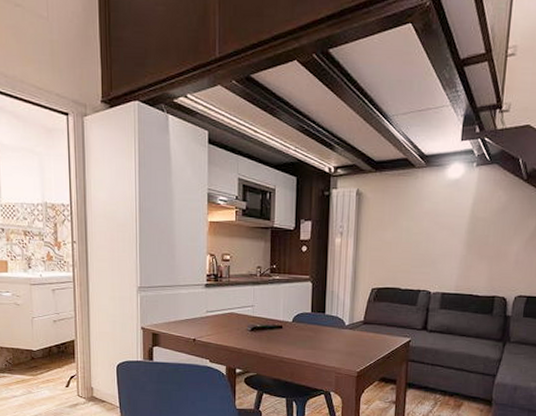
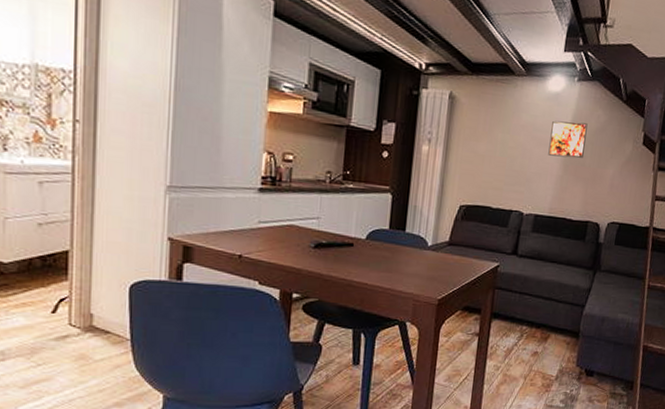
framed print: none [451,204,489,238] -> present [548,120,588,159]

